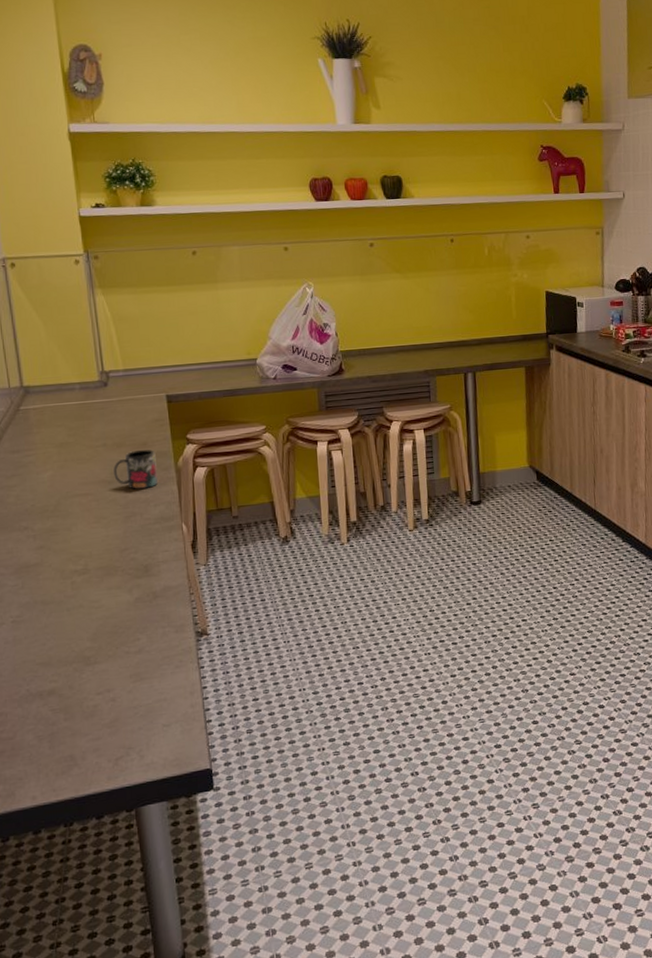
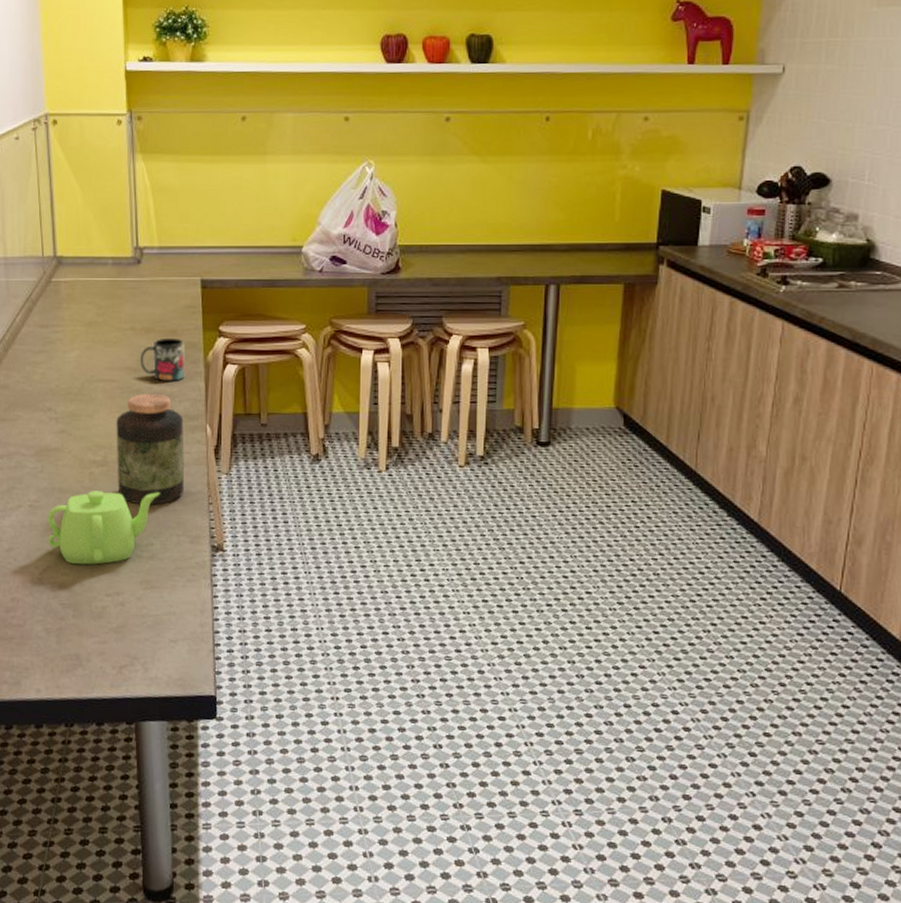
teapot: none [32,591,143,671] -> present [47,491,160,565]
jar: none [94,501,166,605] -> present [116,393,185,505]

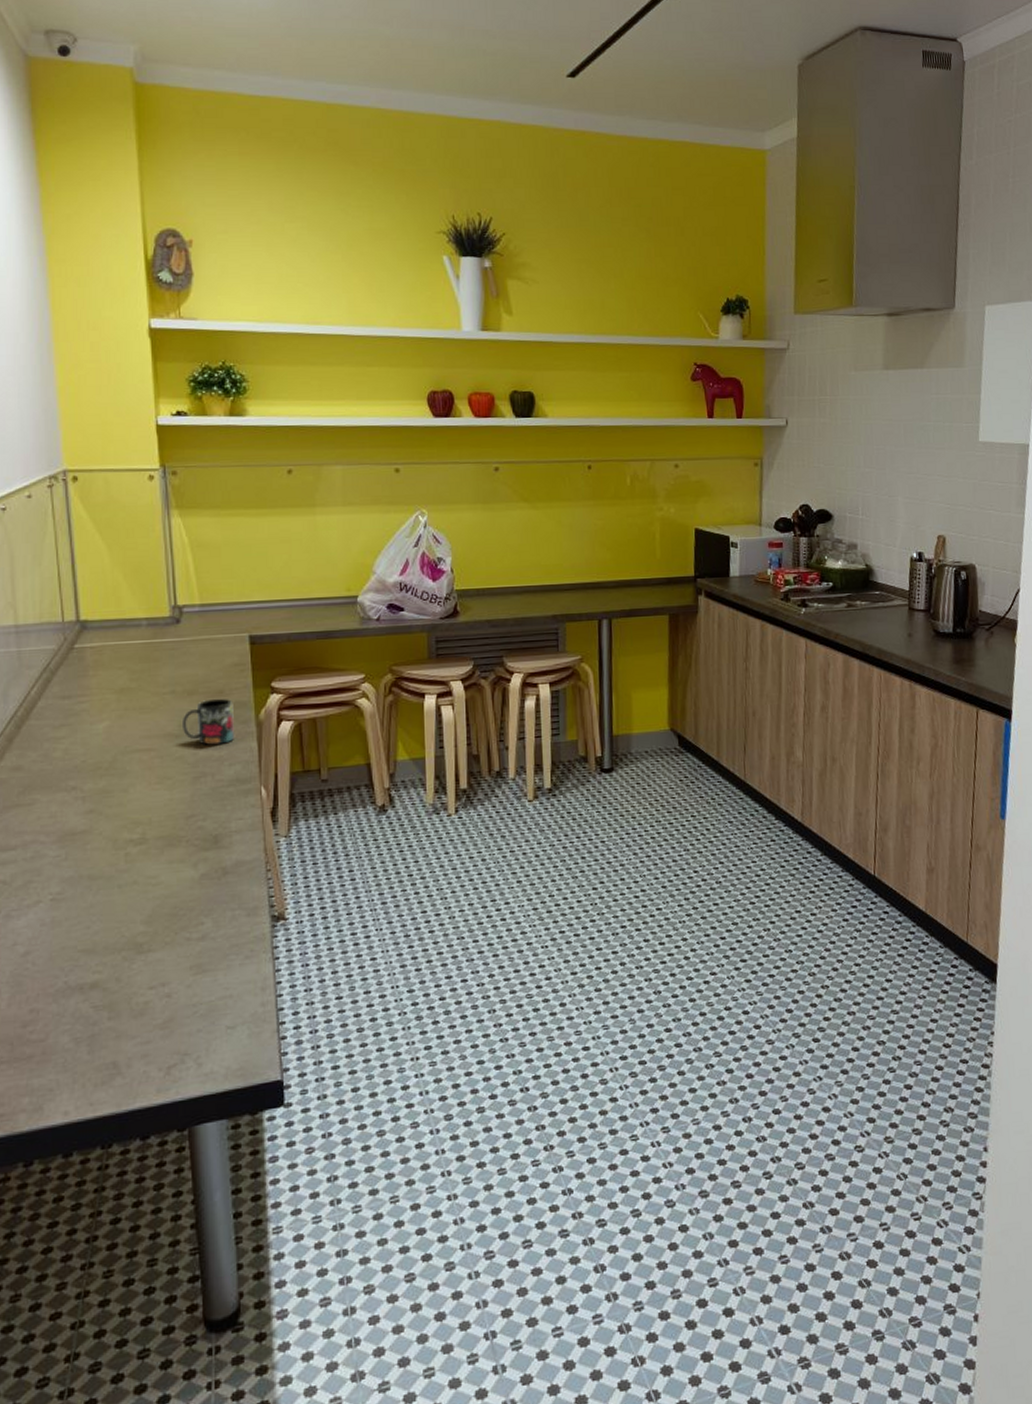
teapot: present [47,491,160,565] -> none [74,865,210,959]
jar: present [116,393,185,505] -> none [156,758,239,882]

